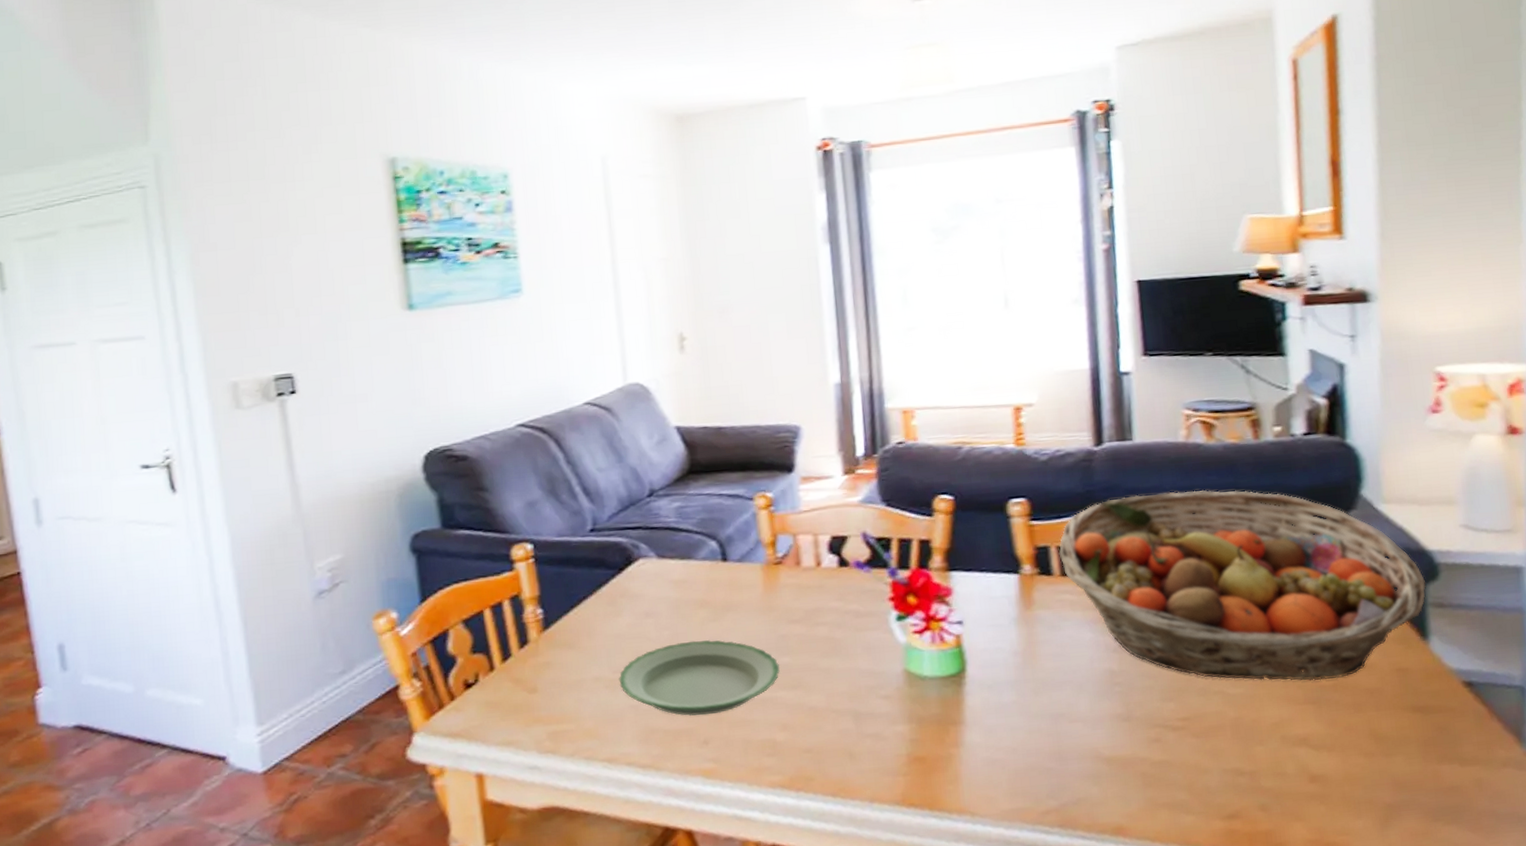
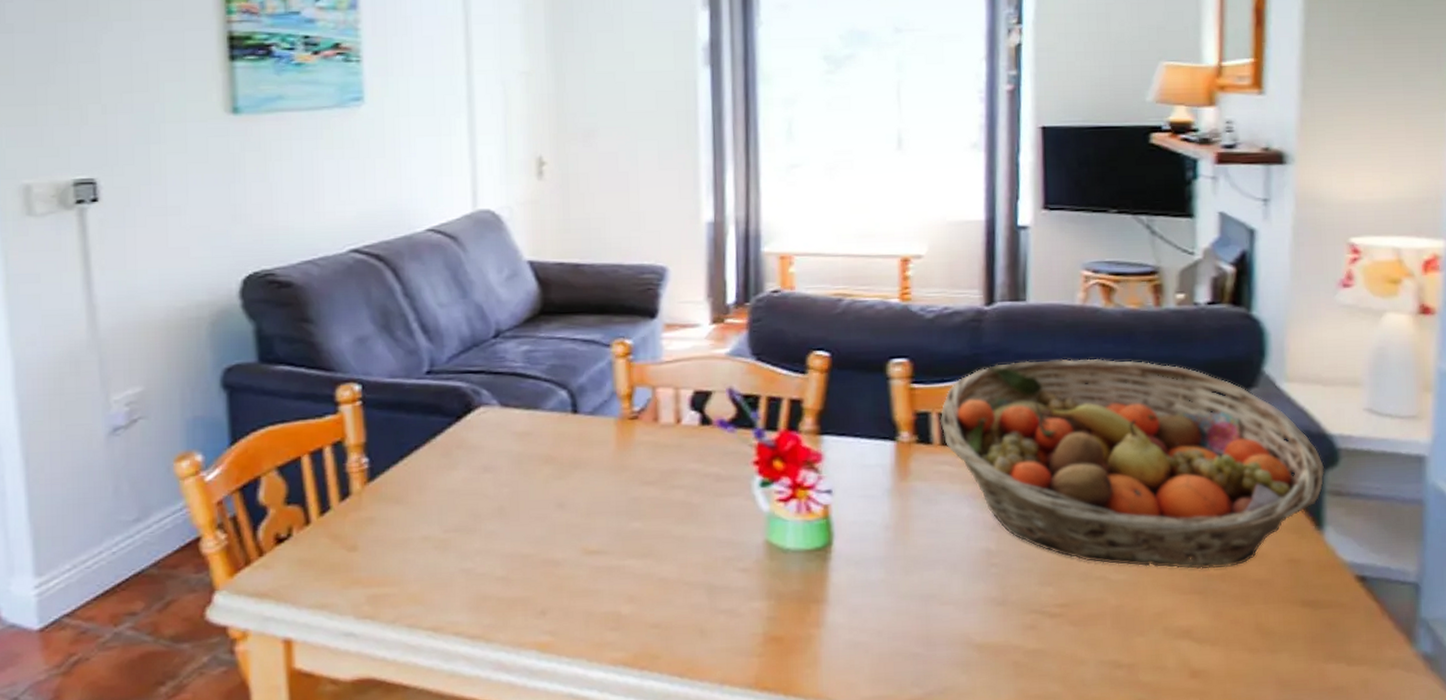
plate: present [619,639,780,716] -> none [450,499,629,583]

